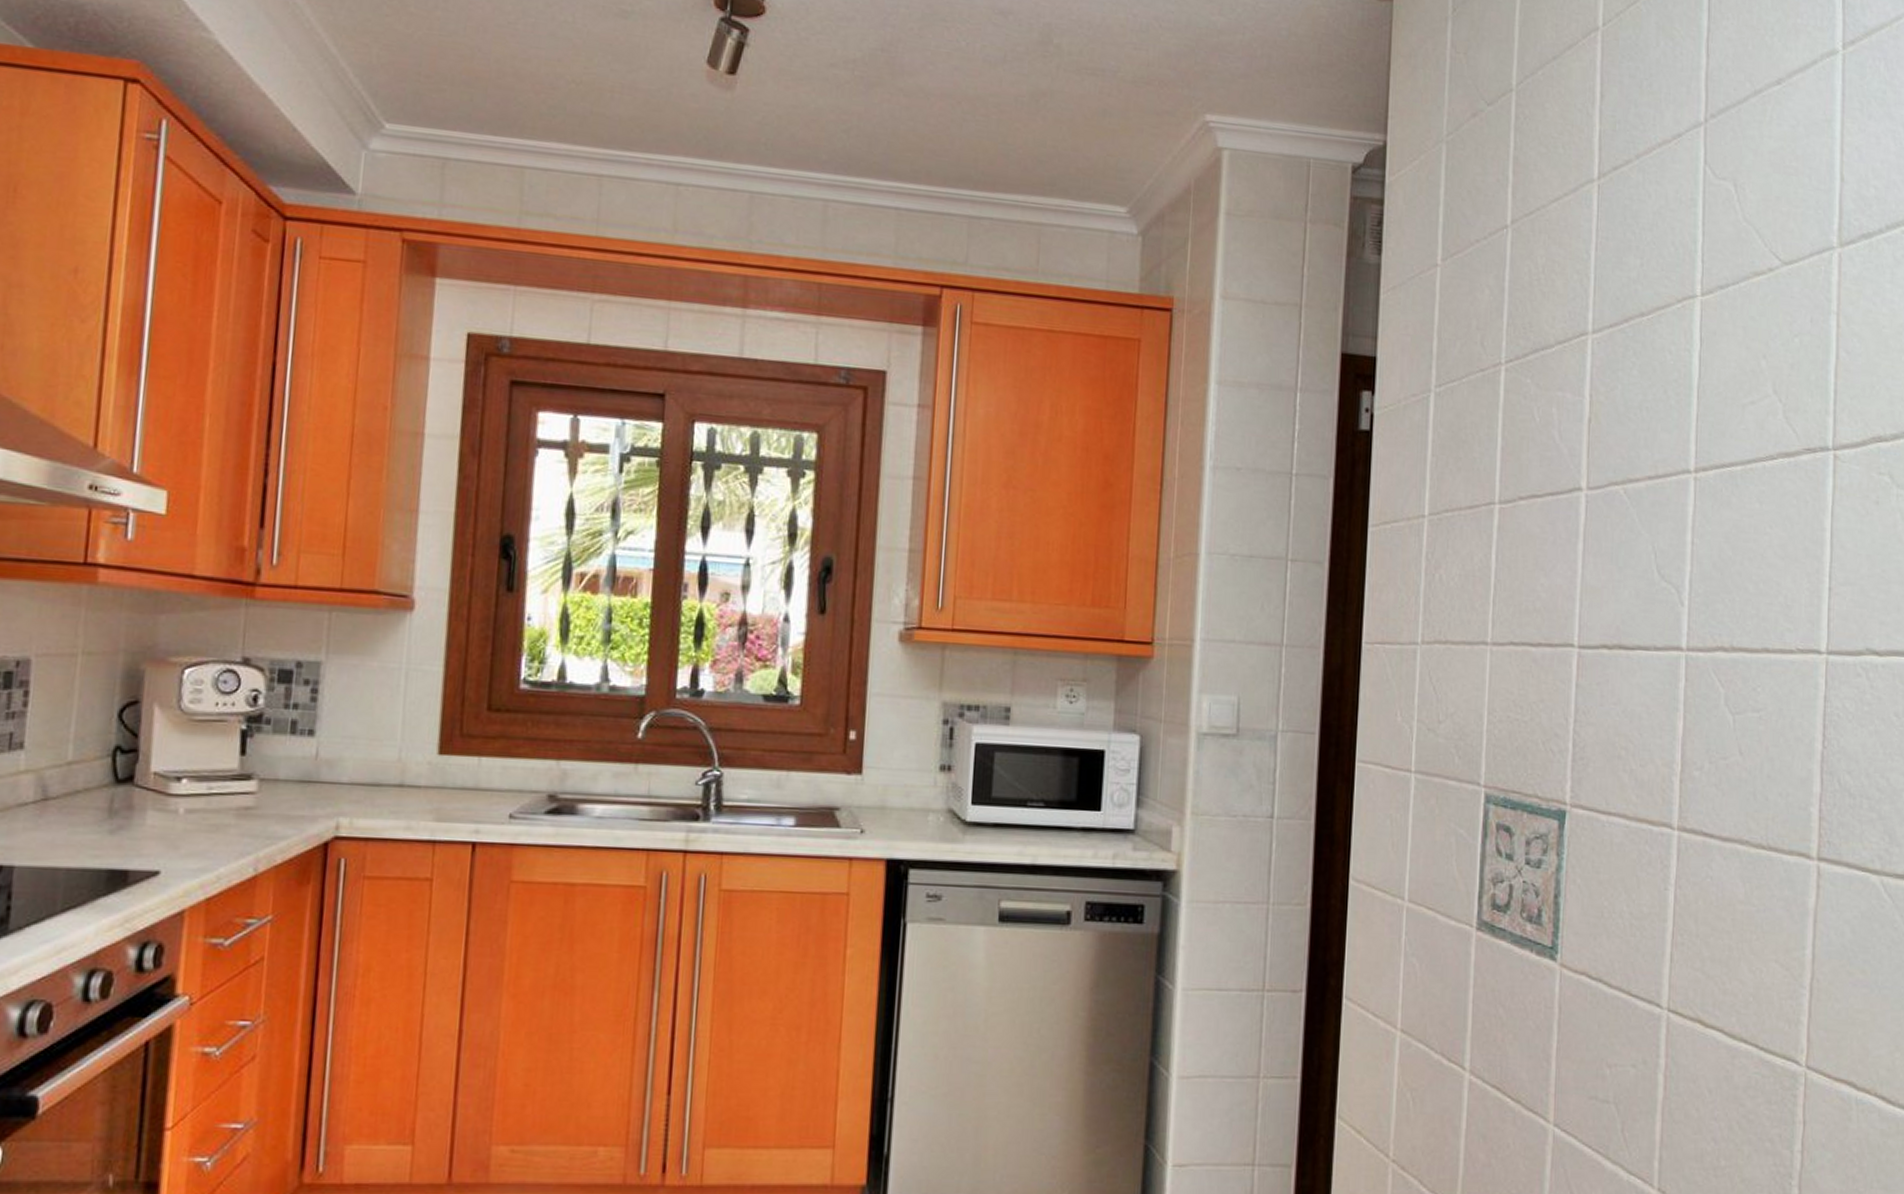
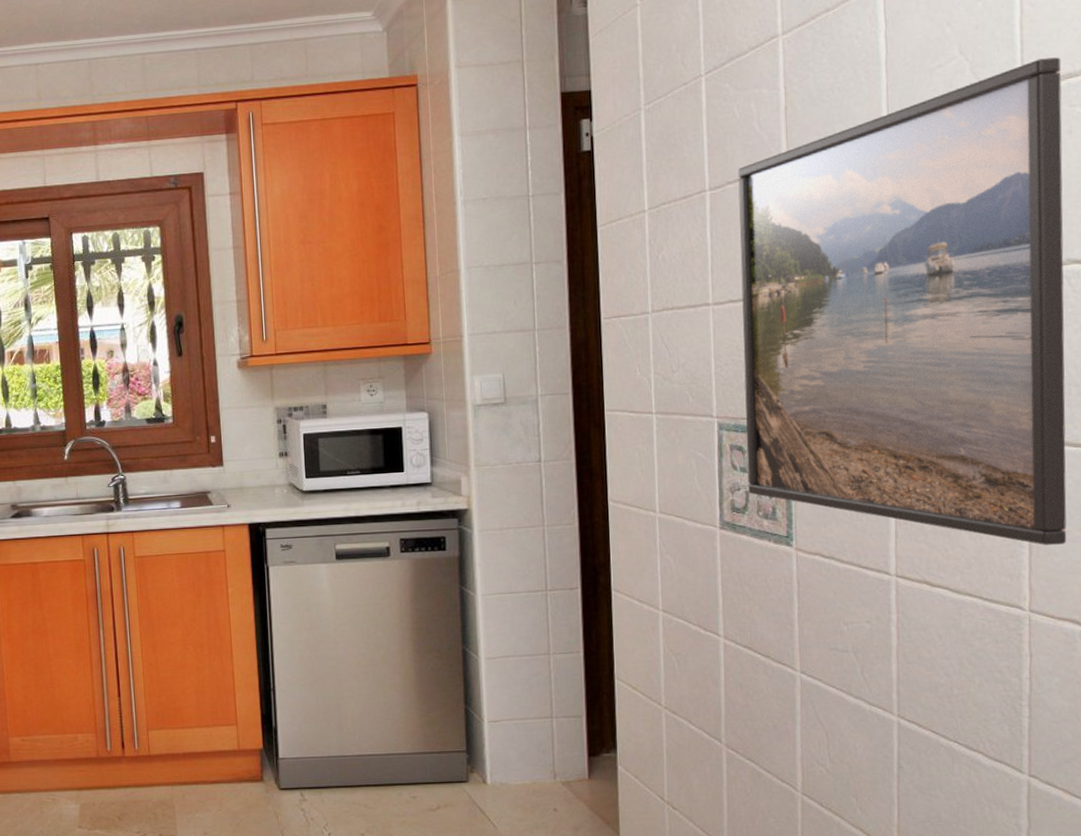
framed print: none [1513,414,1873,988] -> present [738,57,1067,545]

